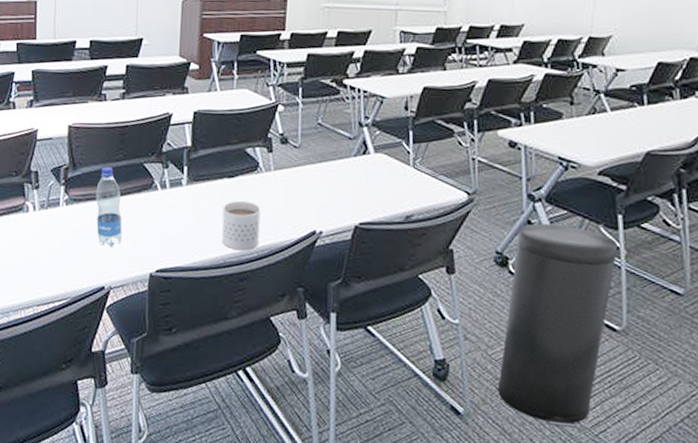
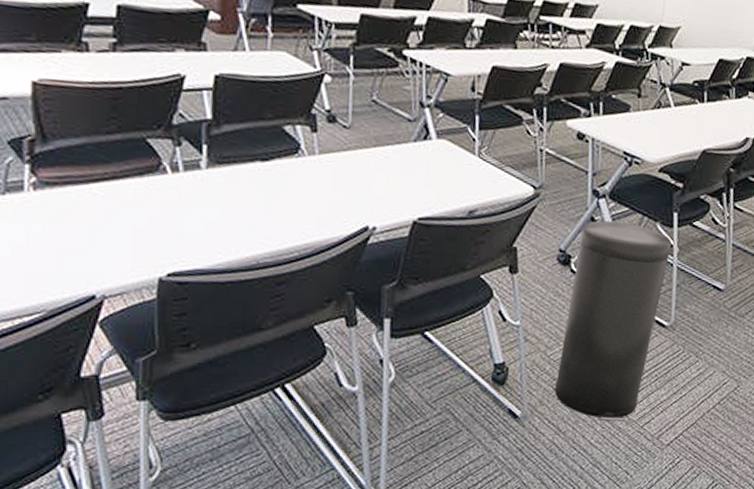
bottle: present [95,167,122,248] -> none [78,141,118,246]
mug: present [221,200,261,251] -> none [253,189,303,249]

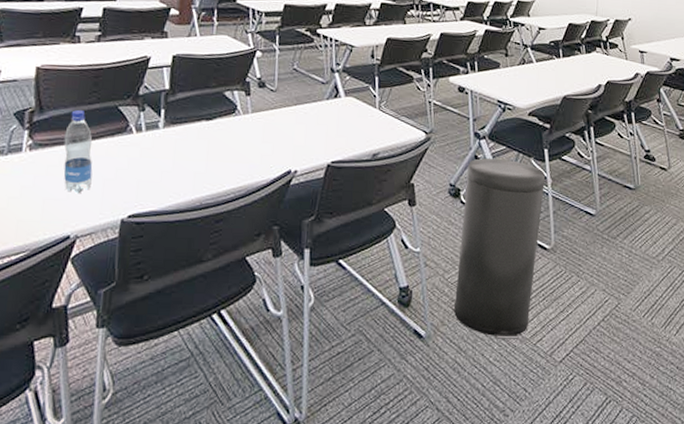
bottle: none [78,141,118,246] -> present [63,110,93,194]

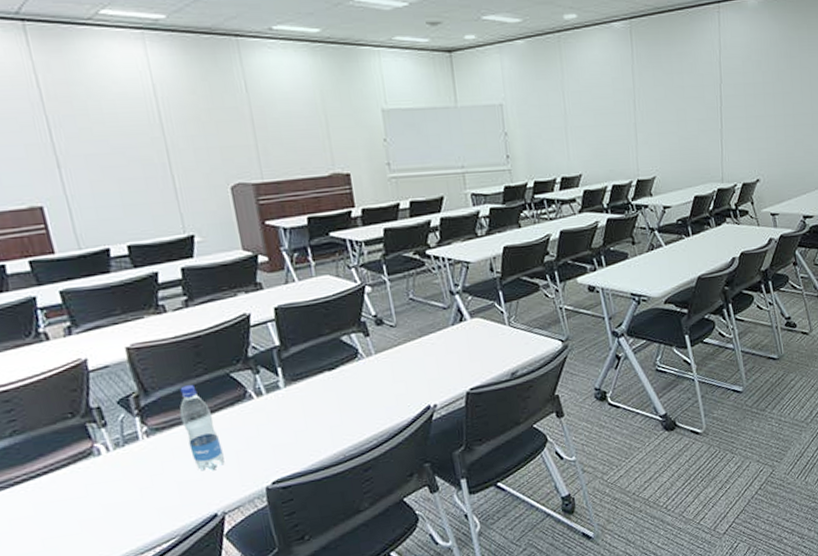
pedal bin: present [454,158,545,339] -> none [610,352,691,525]

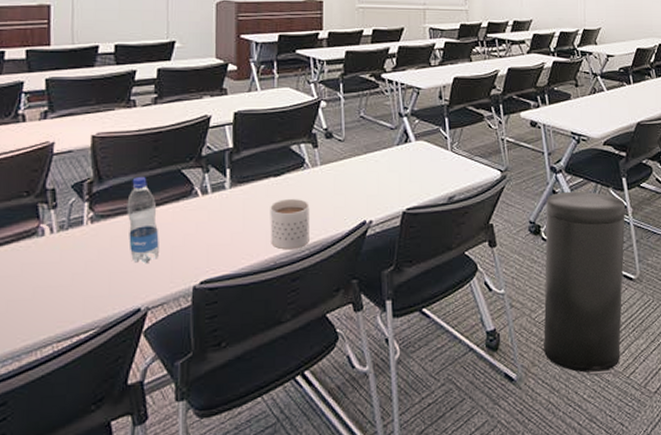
mug: none [330,390,376,442] -> present [270,198,310,250]
pedal bin: none [610,352,691,525] -> present [543,191,625,375]

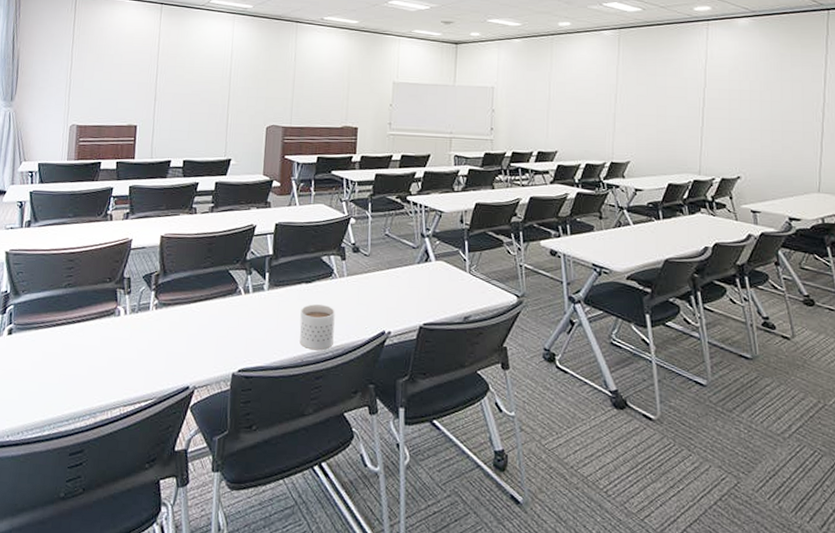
bottle: present [126,177,159,264] -> none [183,274,208,349]
pedal bin: present [543,191,625,375] -> none [553,322,647,513]

